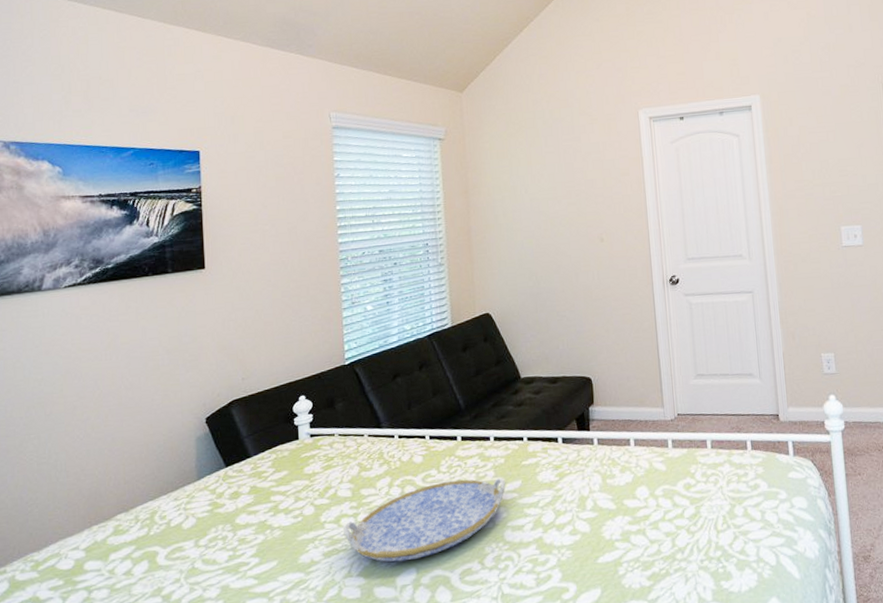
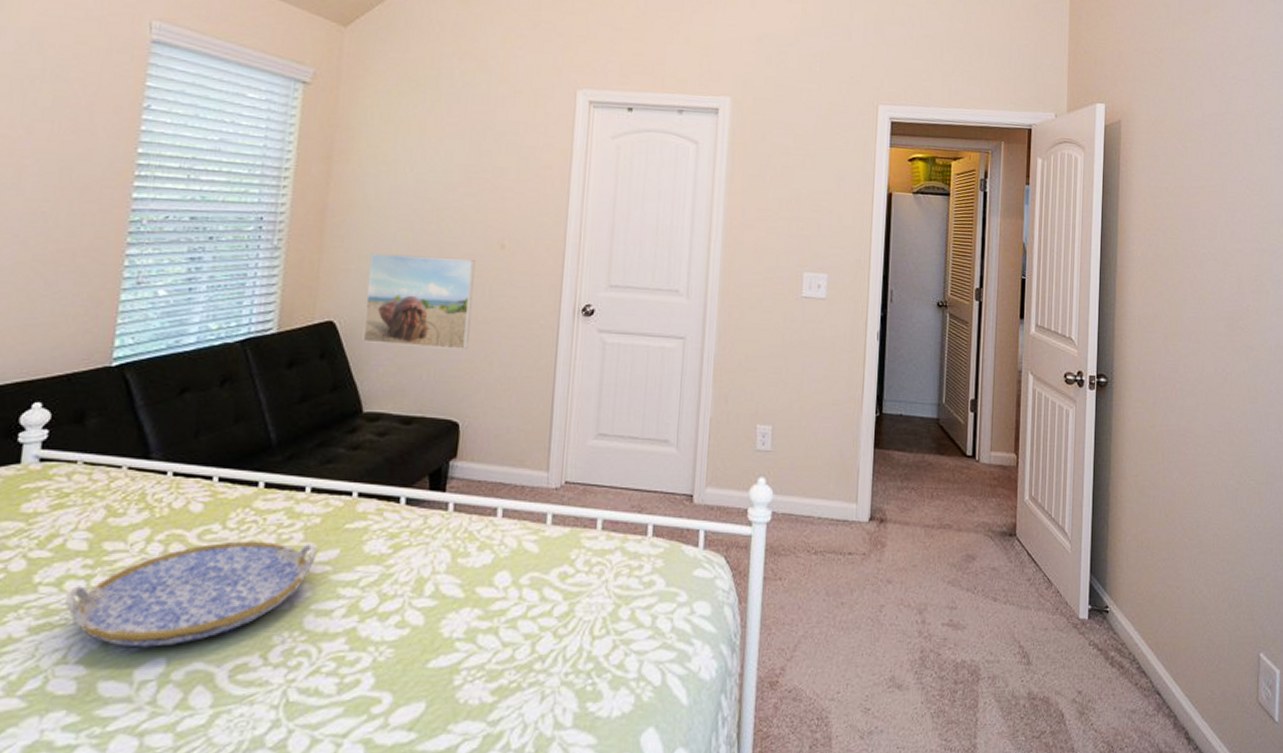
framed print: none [507,253,589,326] -> present [362,253,476,351]

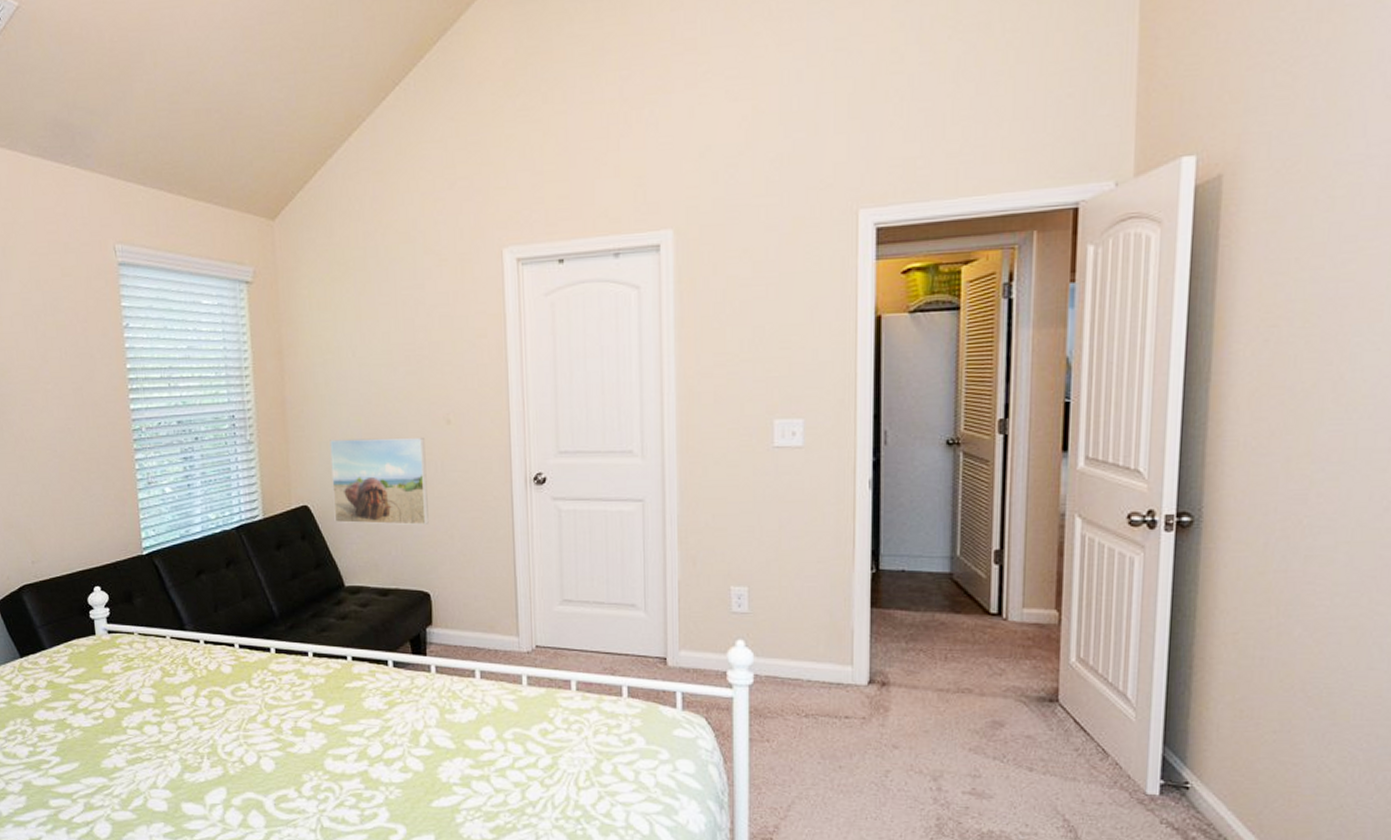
serving tray: present [66,541,318,648] -> none [147,697,327,779]

